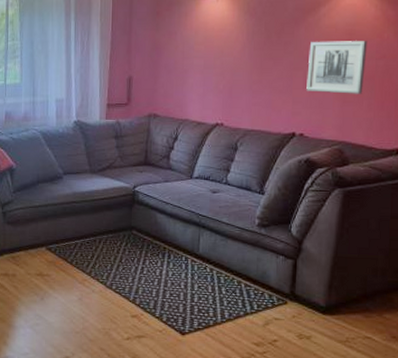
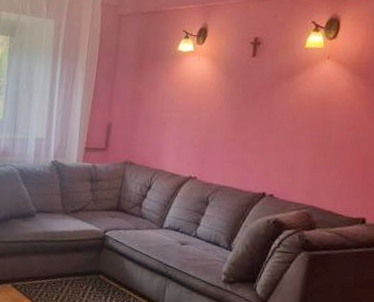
wall art: present [306,41,367,94] -> none [278,107,339,162]

